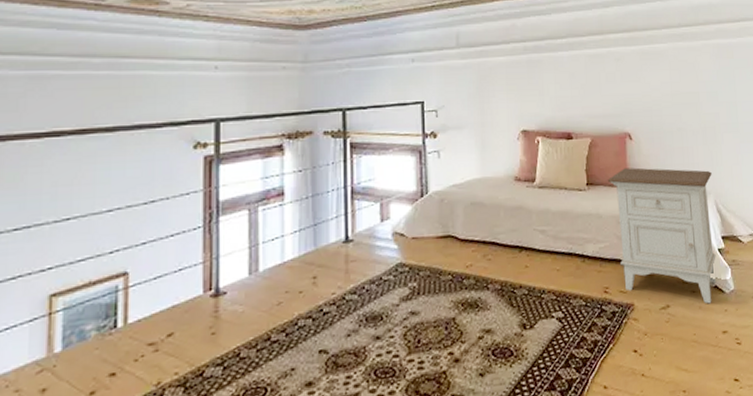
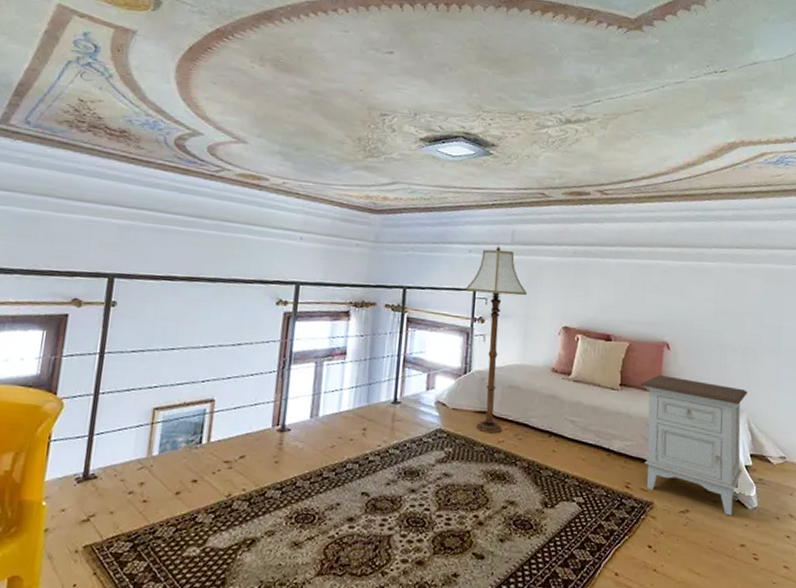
floor lamp: none [412,51,480,259] -> present [465,245,528,434]

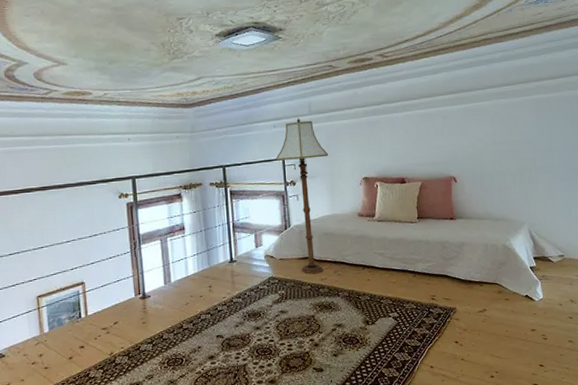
nightstand: present [640,375,747,516] -> none [435,204,528,309]

